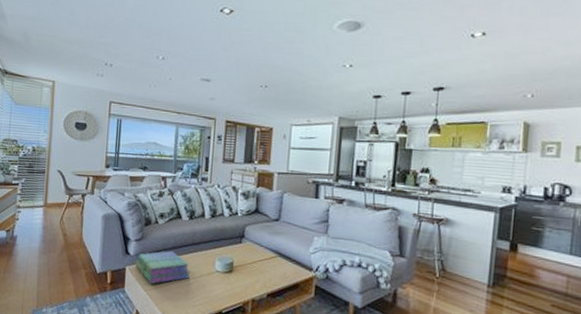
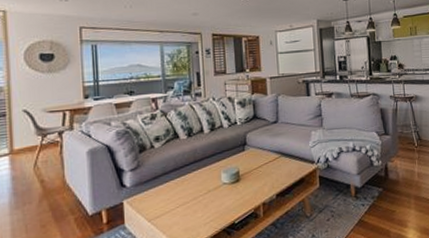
stack of books: present [135,250,191,284] -> none [133,172,197,212]

